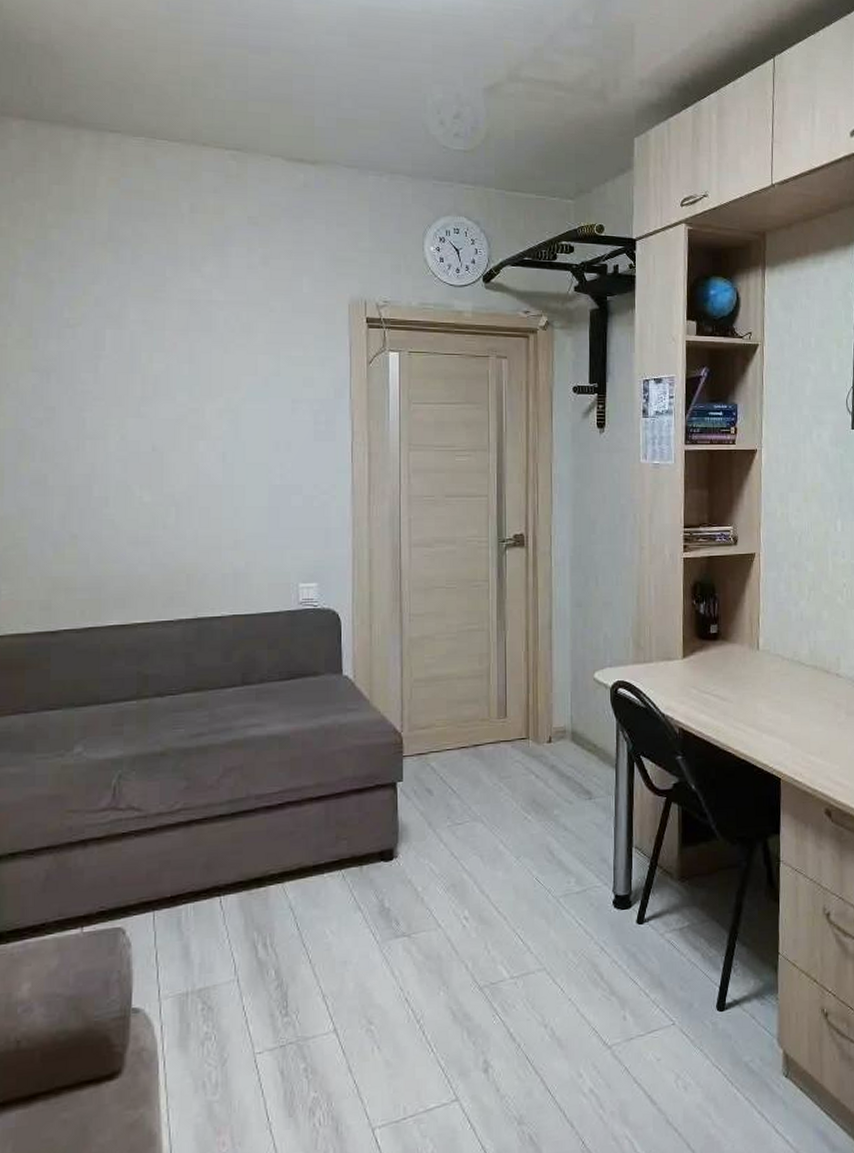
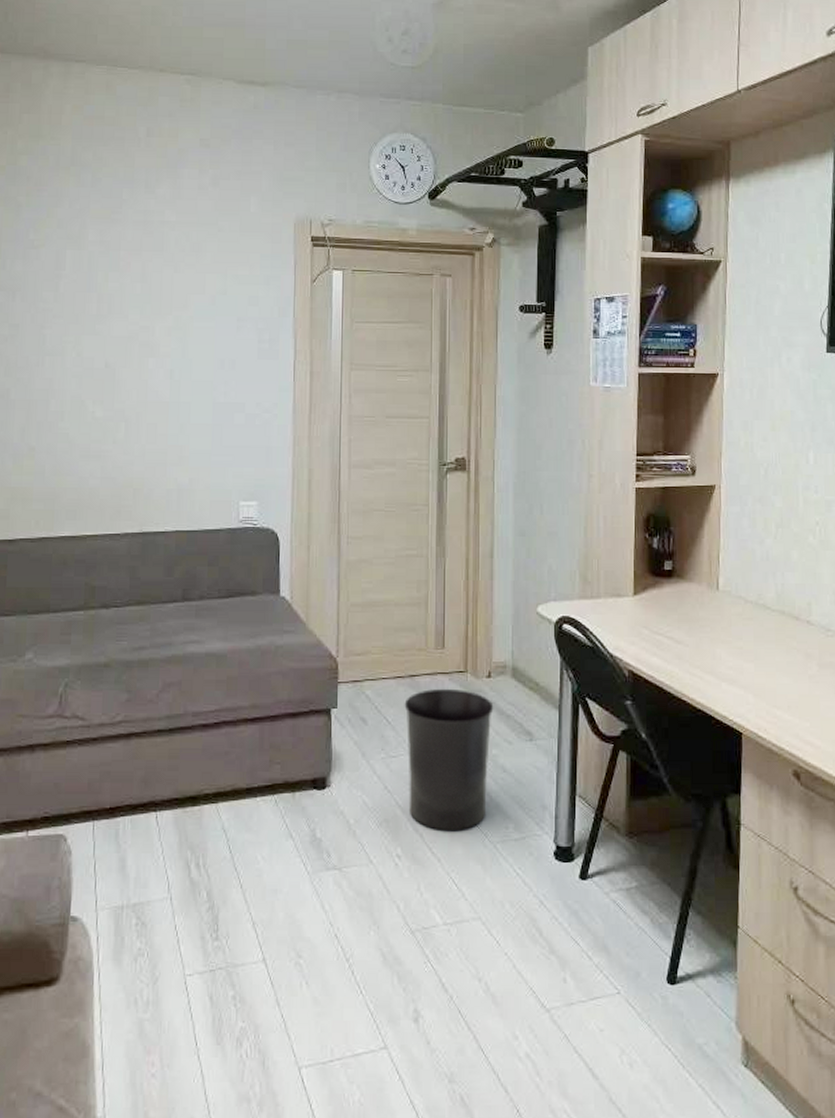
waste bin: none [469,755,555,891] -> present [404,688,494,832]

